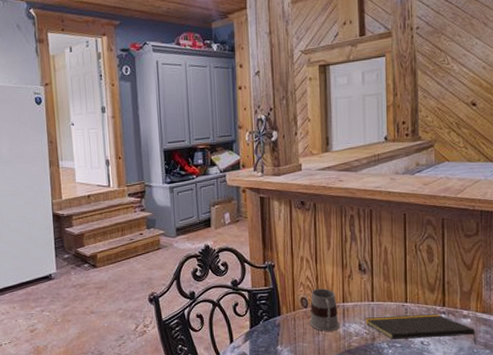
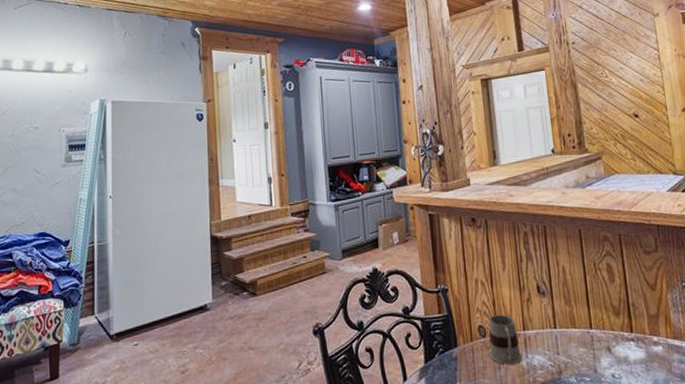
notepad: present [365,314,477,346] -> none [549,341,673,377]

